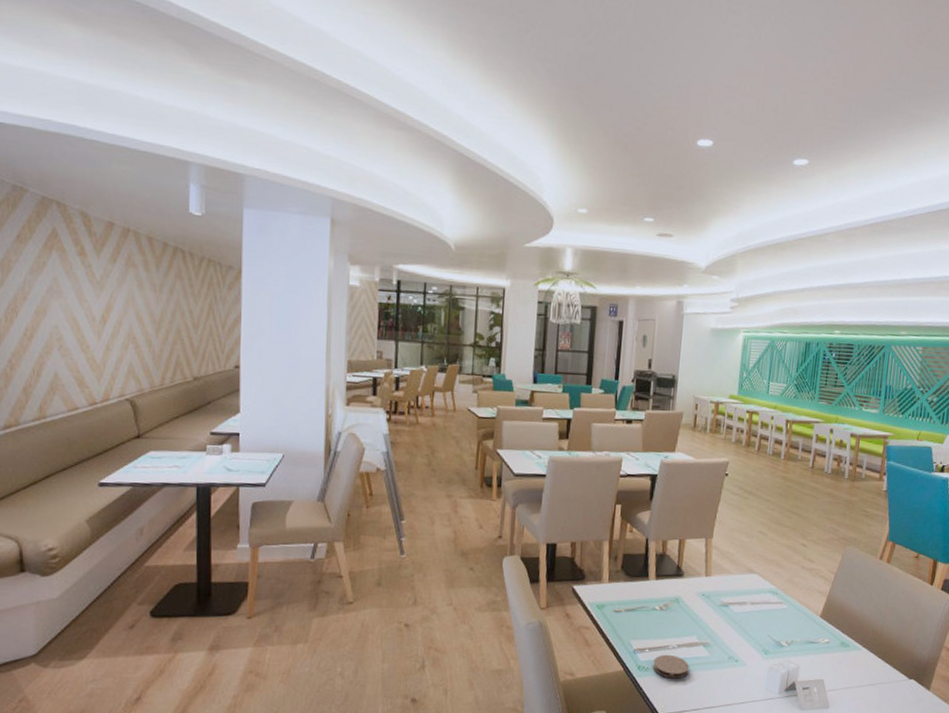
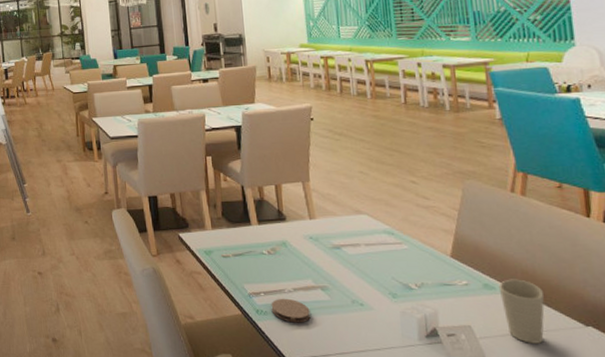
cup: none [851,638,886,695] -> present [498,279,545,344]

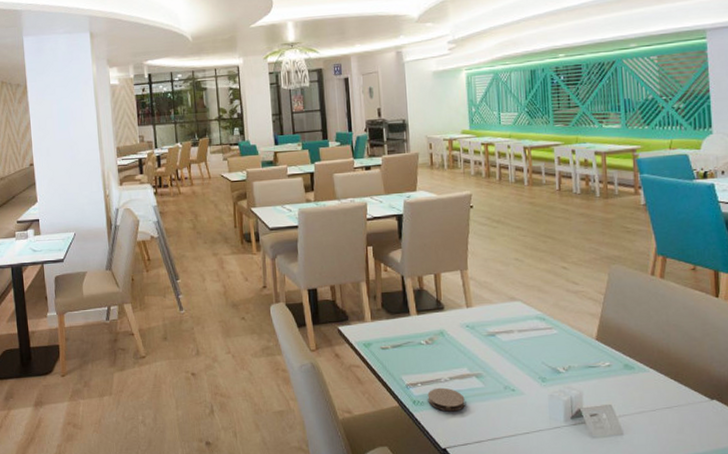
cup: present [498,279,545,344] -> none [637,358,677,419]

